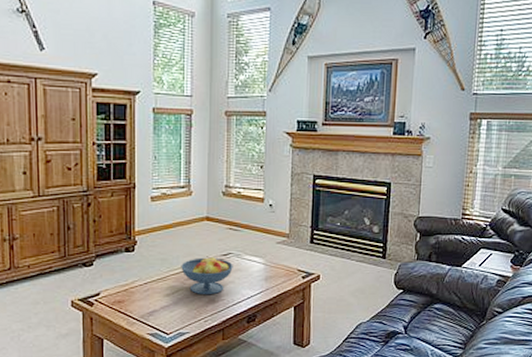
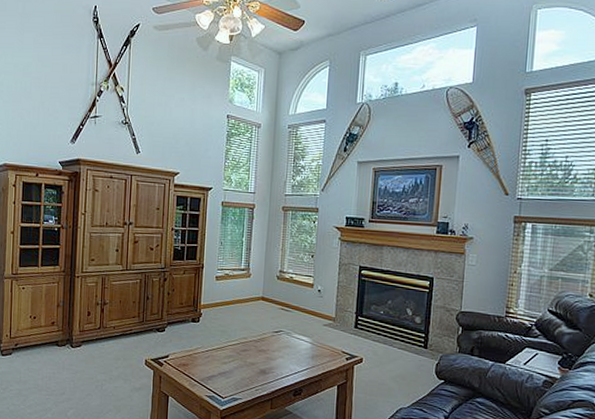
fruit bowl: present [181,256,233,295] -> none [237,331,283,367]

